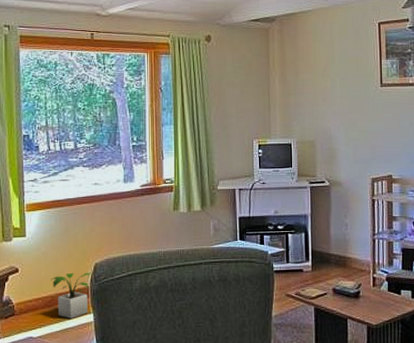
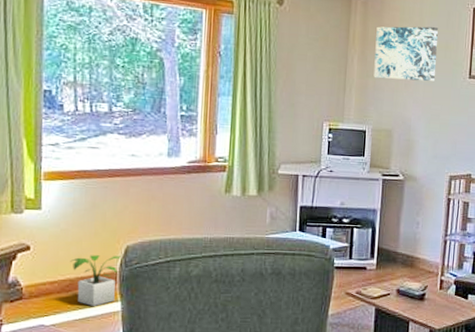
wall art: none [293,44,350,96] -> present [373,26,438,82]

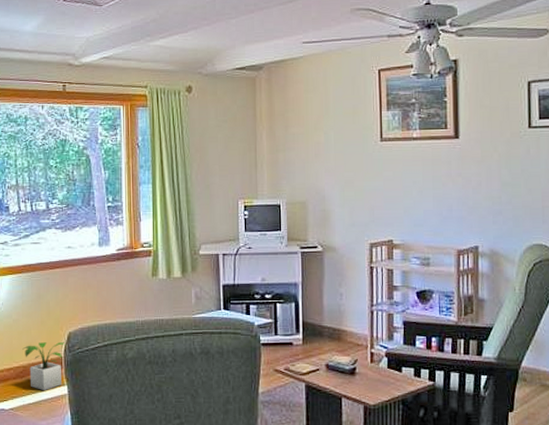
wall art: present [373,26,438,82] -> none [282,94,346,152]

